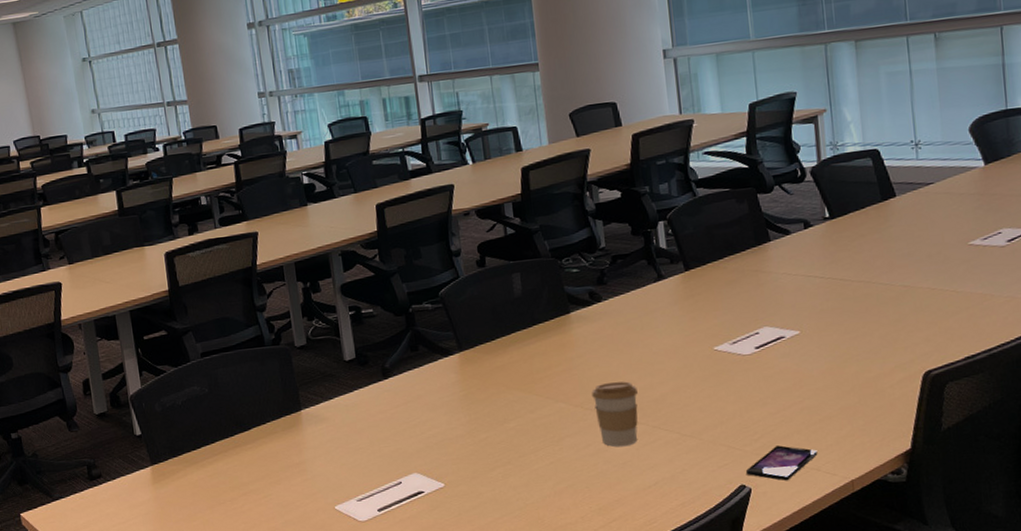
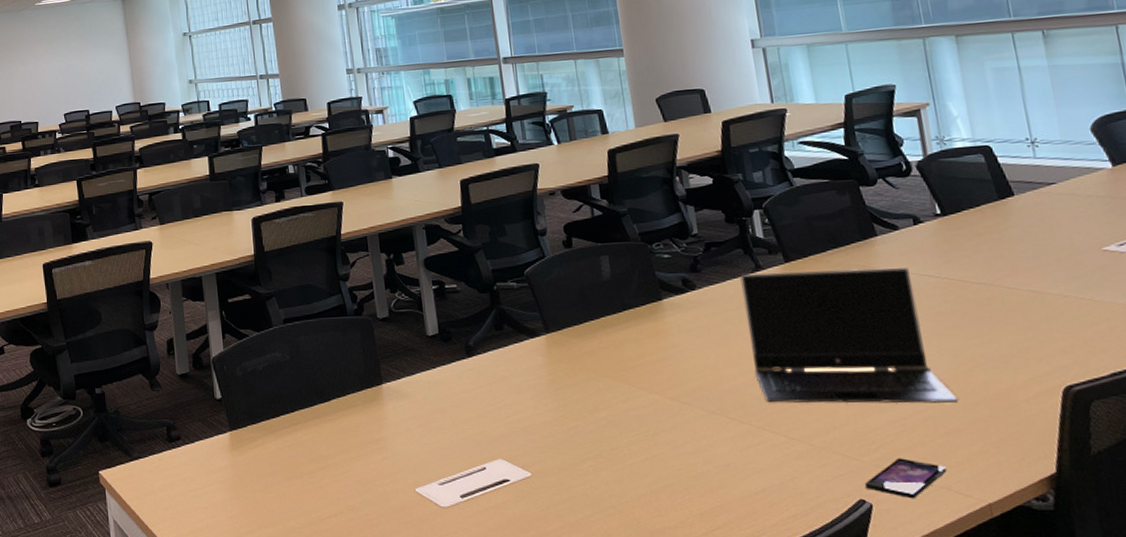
coffee cup: present [592,381,638,447] -> none [688,376,741,447]
laptop computer: none [643,270,832,404] -> present [740,267,958,404]

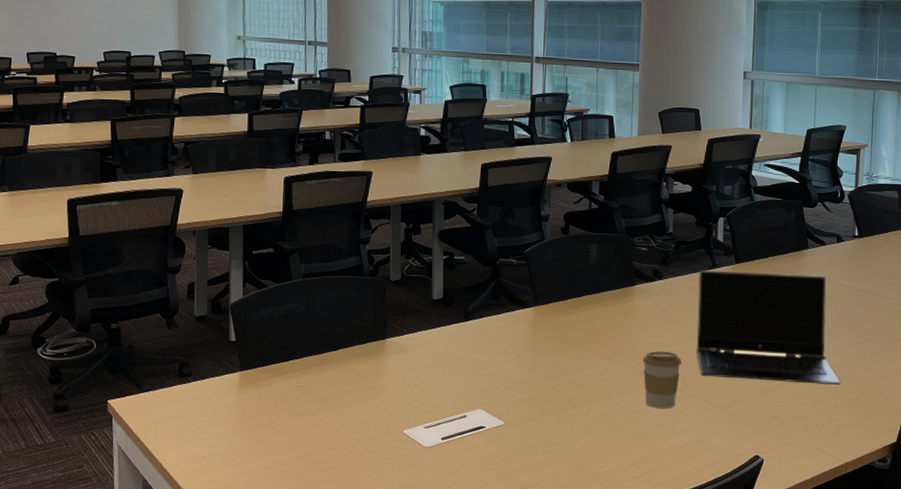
coffee cup: none [688,376,741,447] -> present [643,351,681,409]
smartphone: present [864,458,947,499] -> none [761,425,822,457]

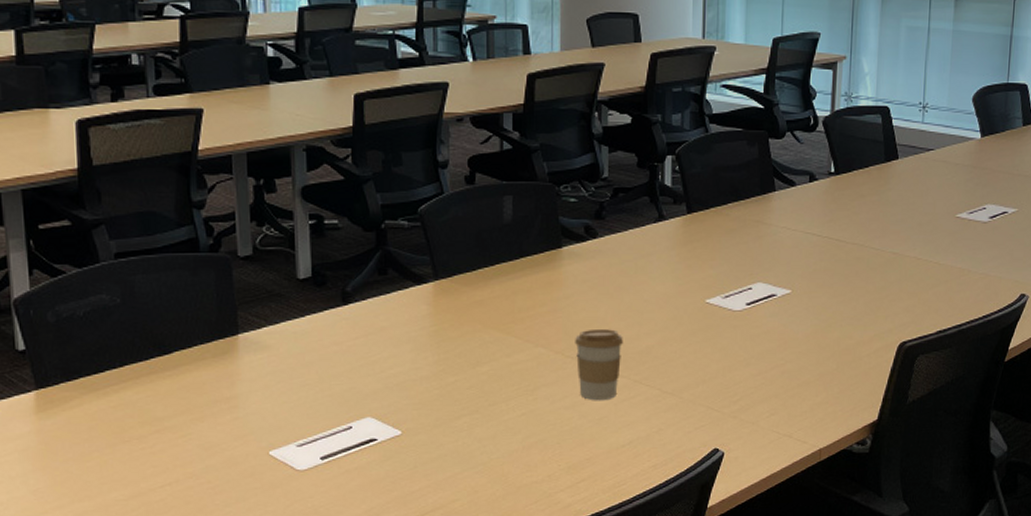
laptop computer: present [696,270,840,385] -> none [640,223,813,358]

